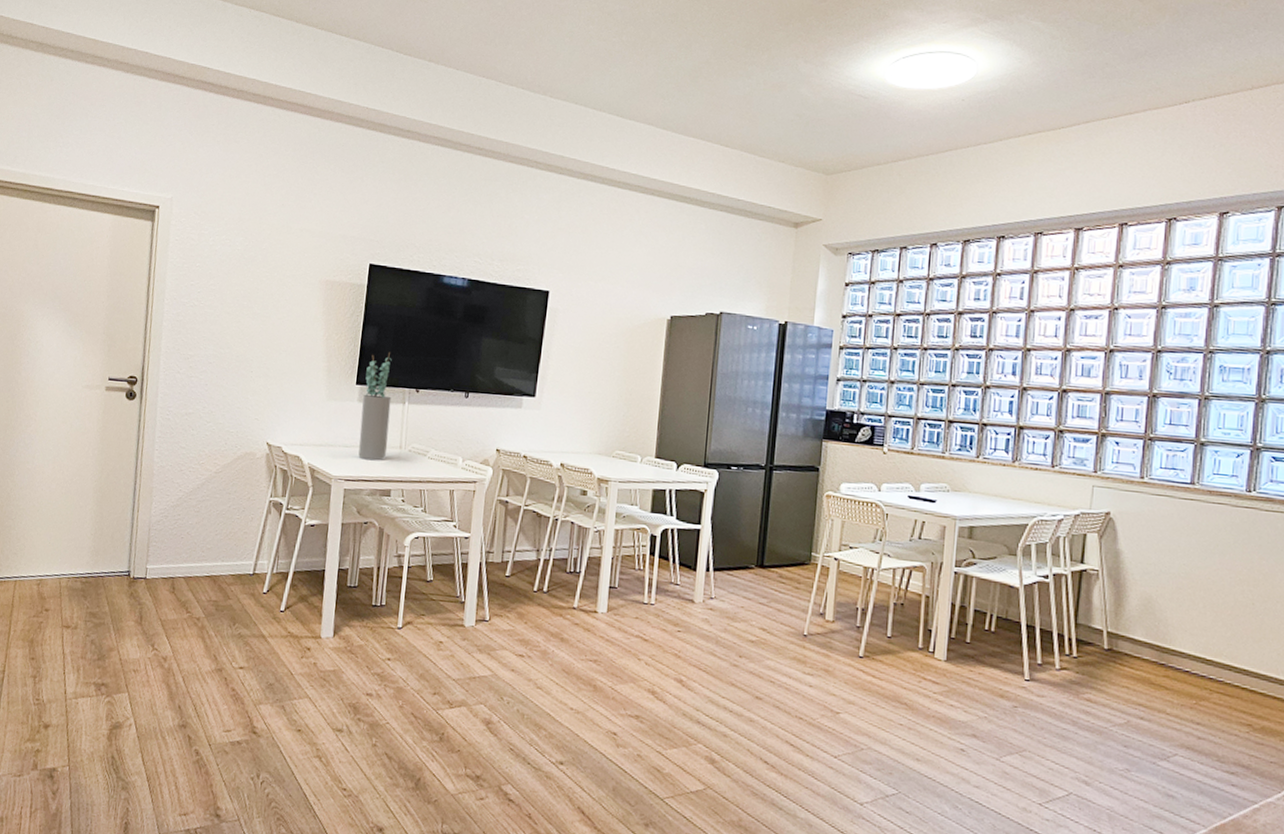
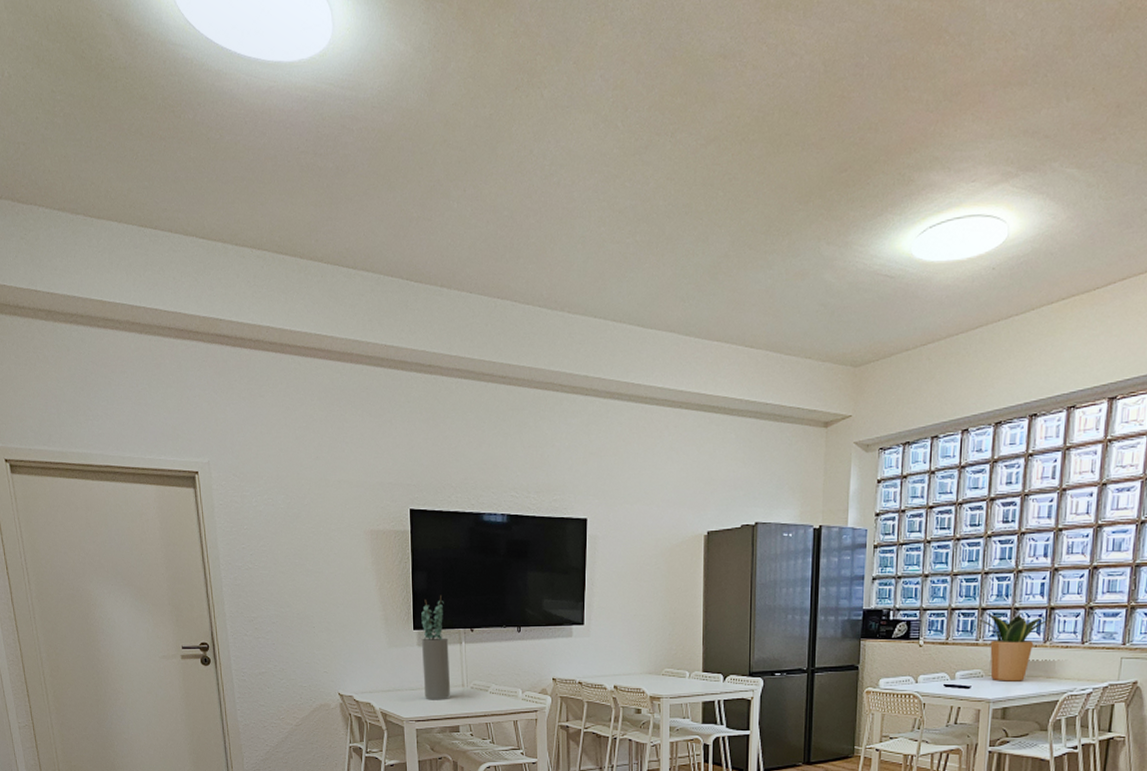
potted plant: none [945,427,1023,500] -> present [979,614,1054,682]

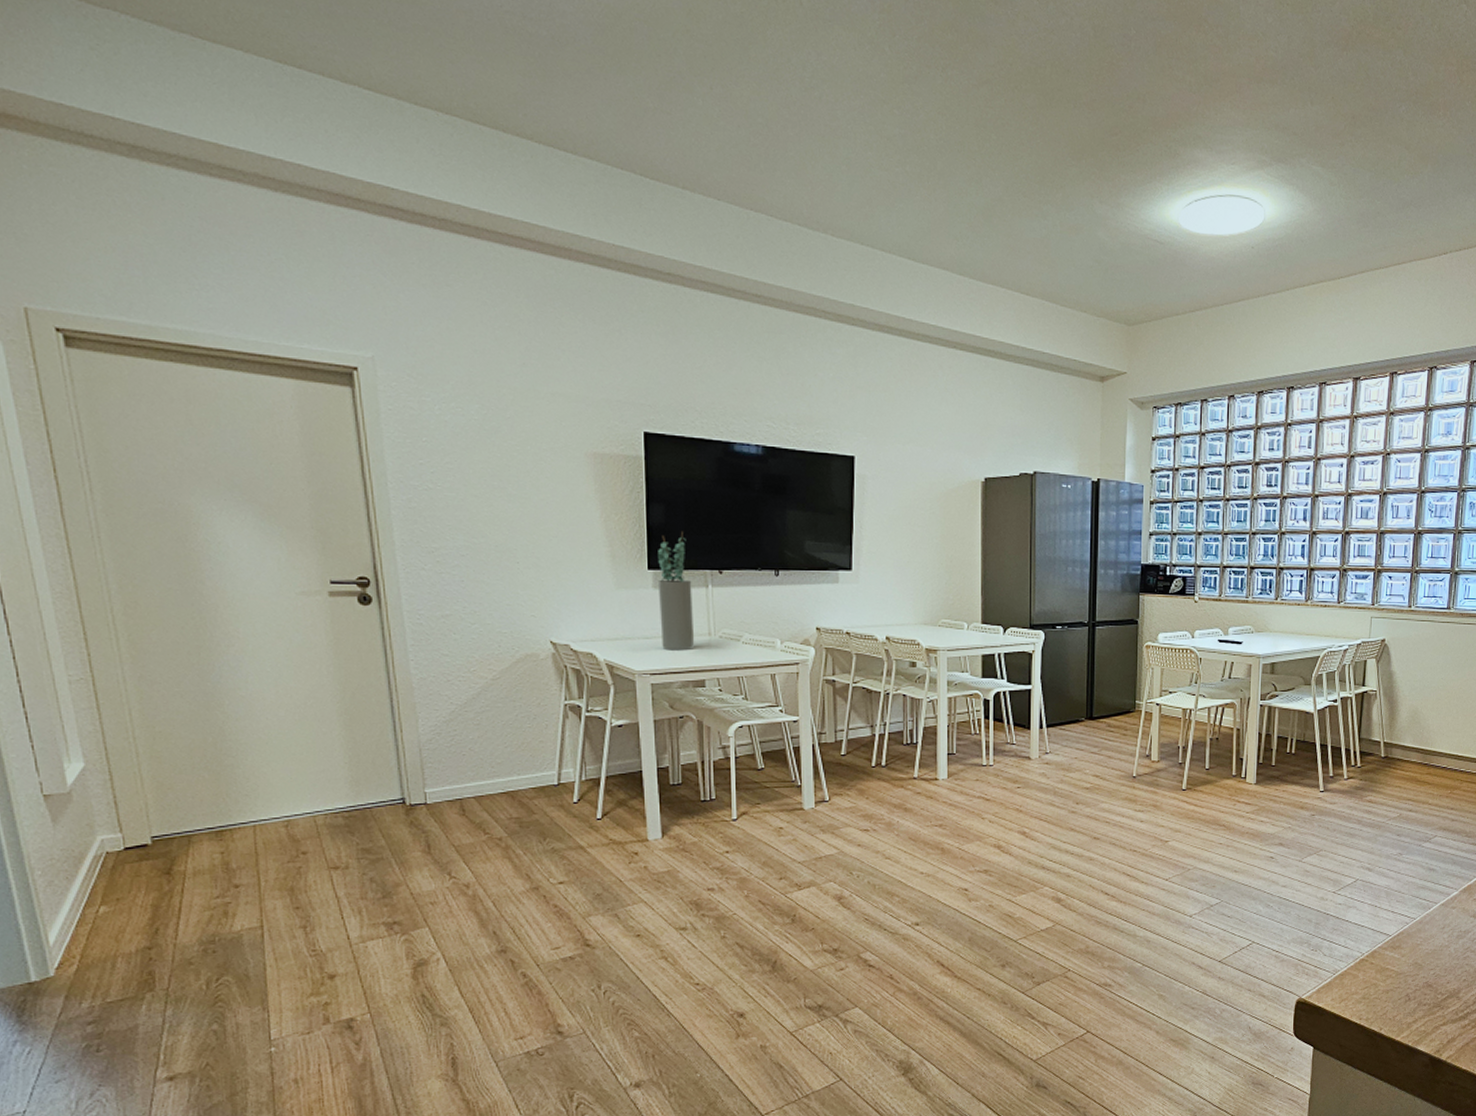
potted plant: present [979,614,1054,682] -> none [1248,572,1314,638]

